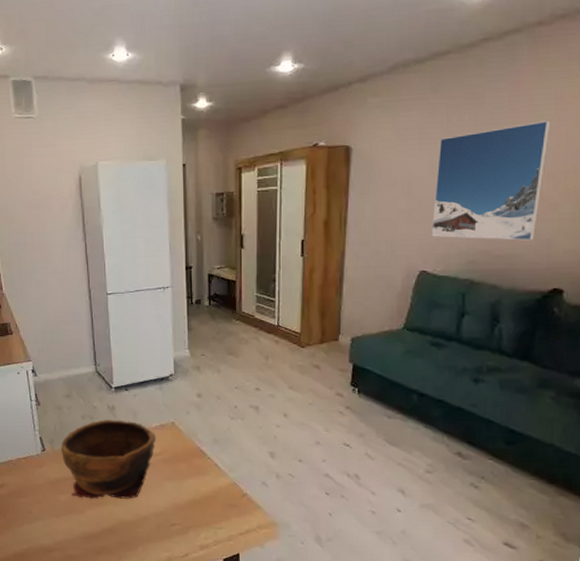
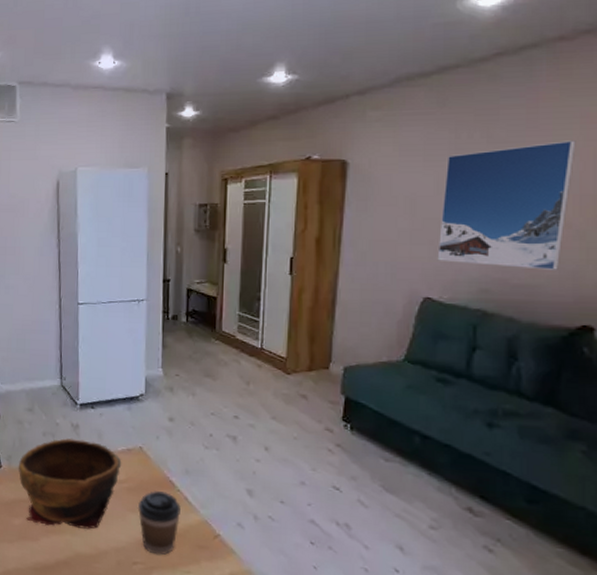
coffee cup: none [172,460,211,516] -> present [137,491,181,556]

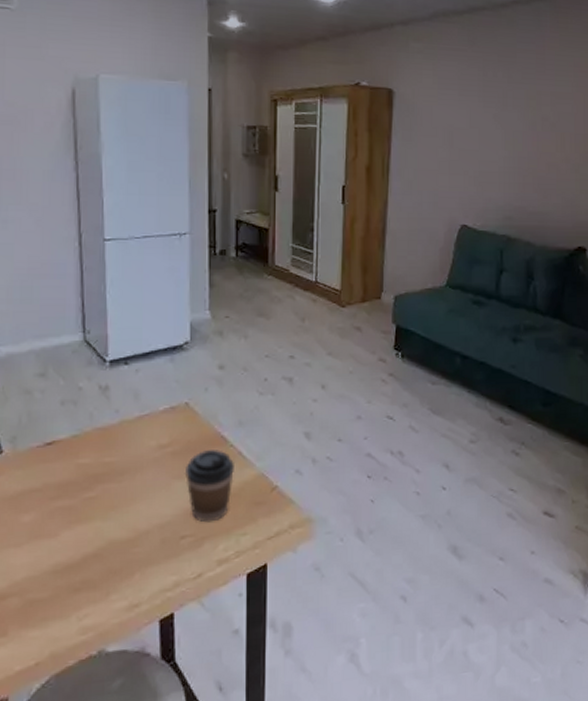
bowl: present [18,438,122,529] -> none [26,403,165,515]
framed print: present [437,140,576,270] -> none [471,85,571,199]

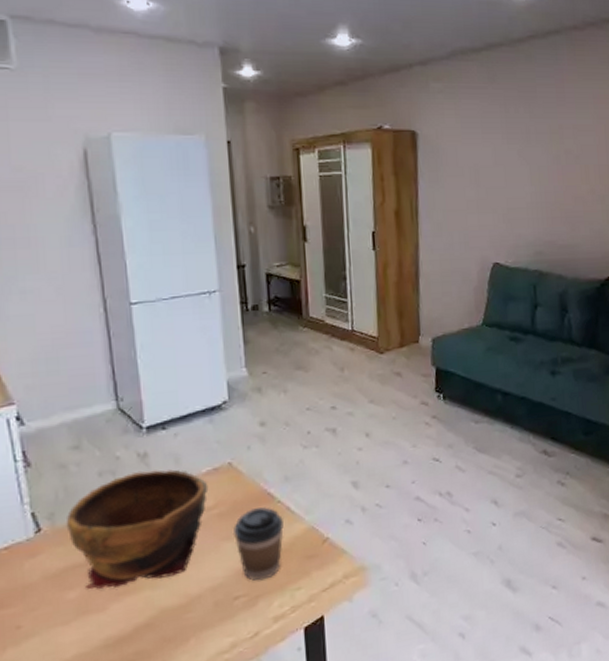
bowl: none [26,403,165,515] -> present [66,469,209,590]

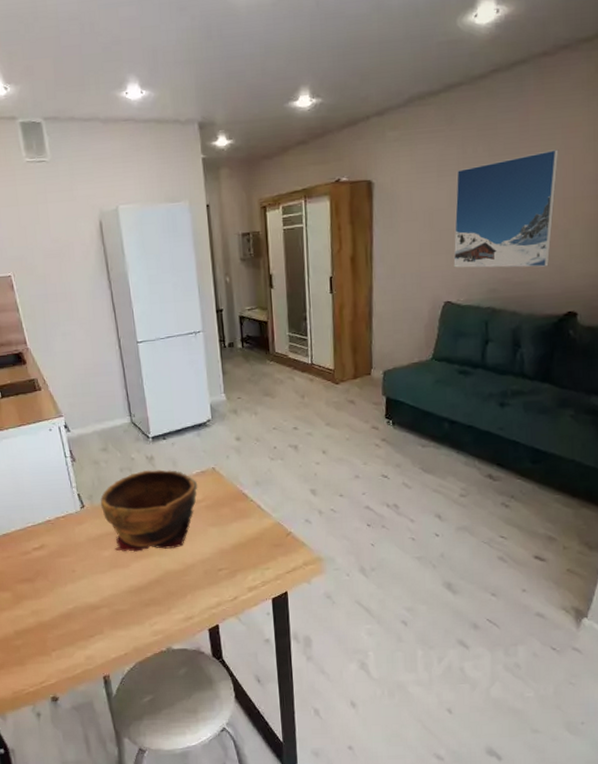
coffee cup: present [232,507,284,581] -> none [216,504,256,559]
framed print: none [500,118,593,231] -> present [453,149,559,268]

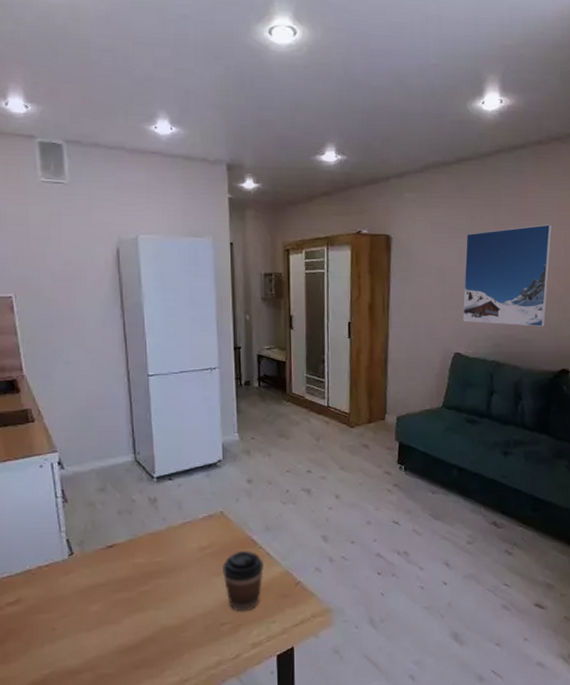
bowl: present [100,469,198,552] -> none [92,512,204,605]
coffee cup: none [216,504,256,559] -> present [221,551,263,612]

